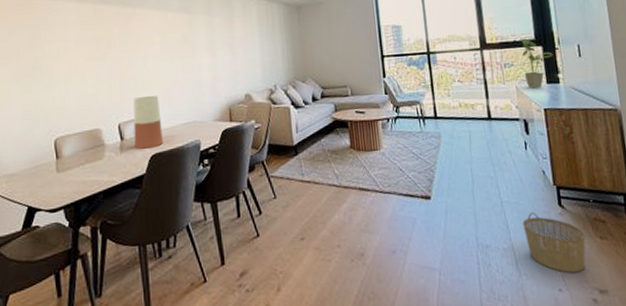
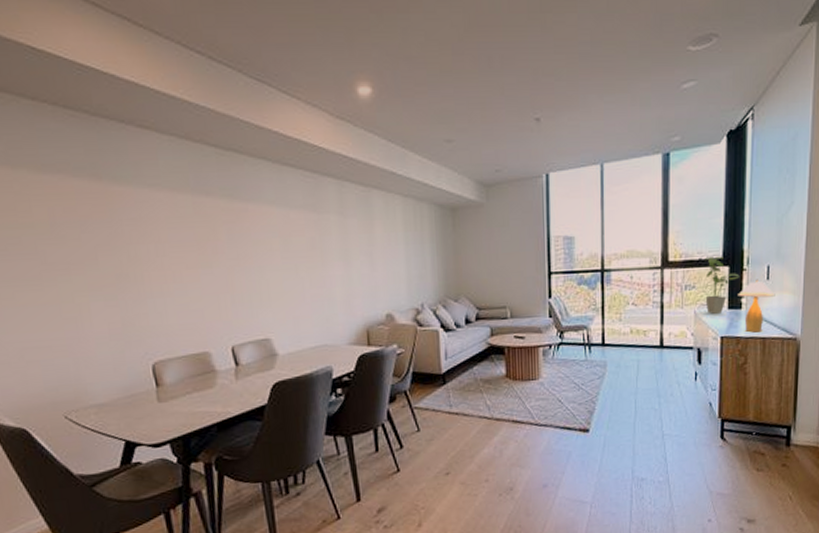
vase: present [133,95,163,149] -> none [249,313,288,376]
basket: present [522,211,586,274] -> none [681,444,743,505]
table lamp: none [554,56,590,105] -> present [738,279,775,333]

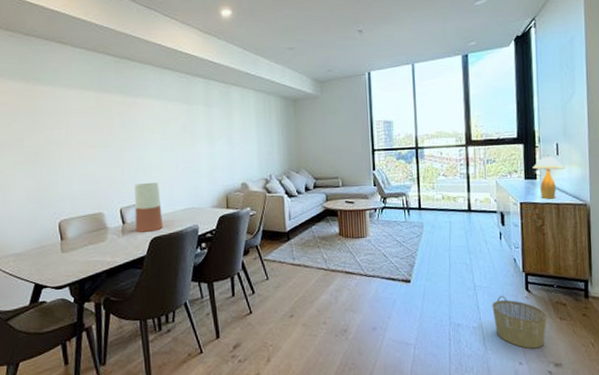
vase: none [249,313,288,376] -> present [134,182,163,233]
basket: none [681,444,743,505] -> present [492,295,548,349]
house plant: present [704,256,740,314] -> none [501,136,533,184]

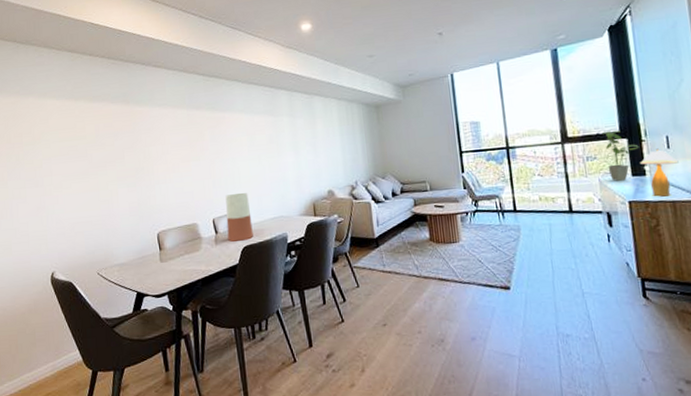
basket: present [492,295,548,349] -> none [604,302,673,364]
house plant: none [501,136,533,184] -> present [602,130,639,181]

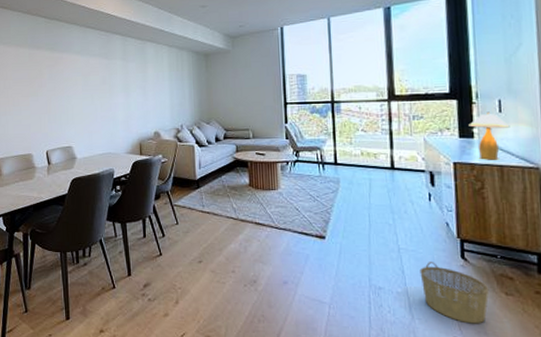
vase: present [225,192,253,242] -> none [58,128,82,173]
house plant: present [602,130,639,181] -> none [430,91,469,142]
basket: none [604,302,673,364] -> present [420,261,490,324]

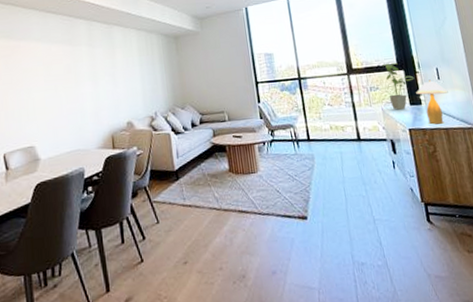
basket: present [420,261,490,324] -> none [394,228,456,288]
house plant: none [430,91,469,142] -> present [382,62,415,110]

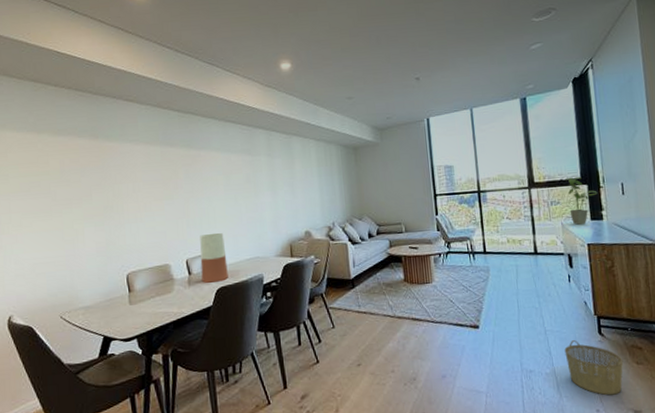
vase: none [18,125,48,179] -> present [200,232,228,283]
basket: none [394,228,456,288] -> present [564,339,624,396]
table lamp: present [416,79,448,125] -> none [598,194,632,240]

